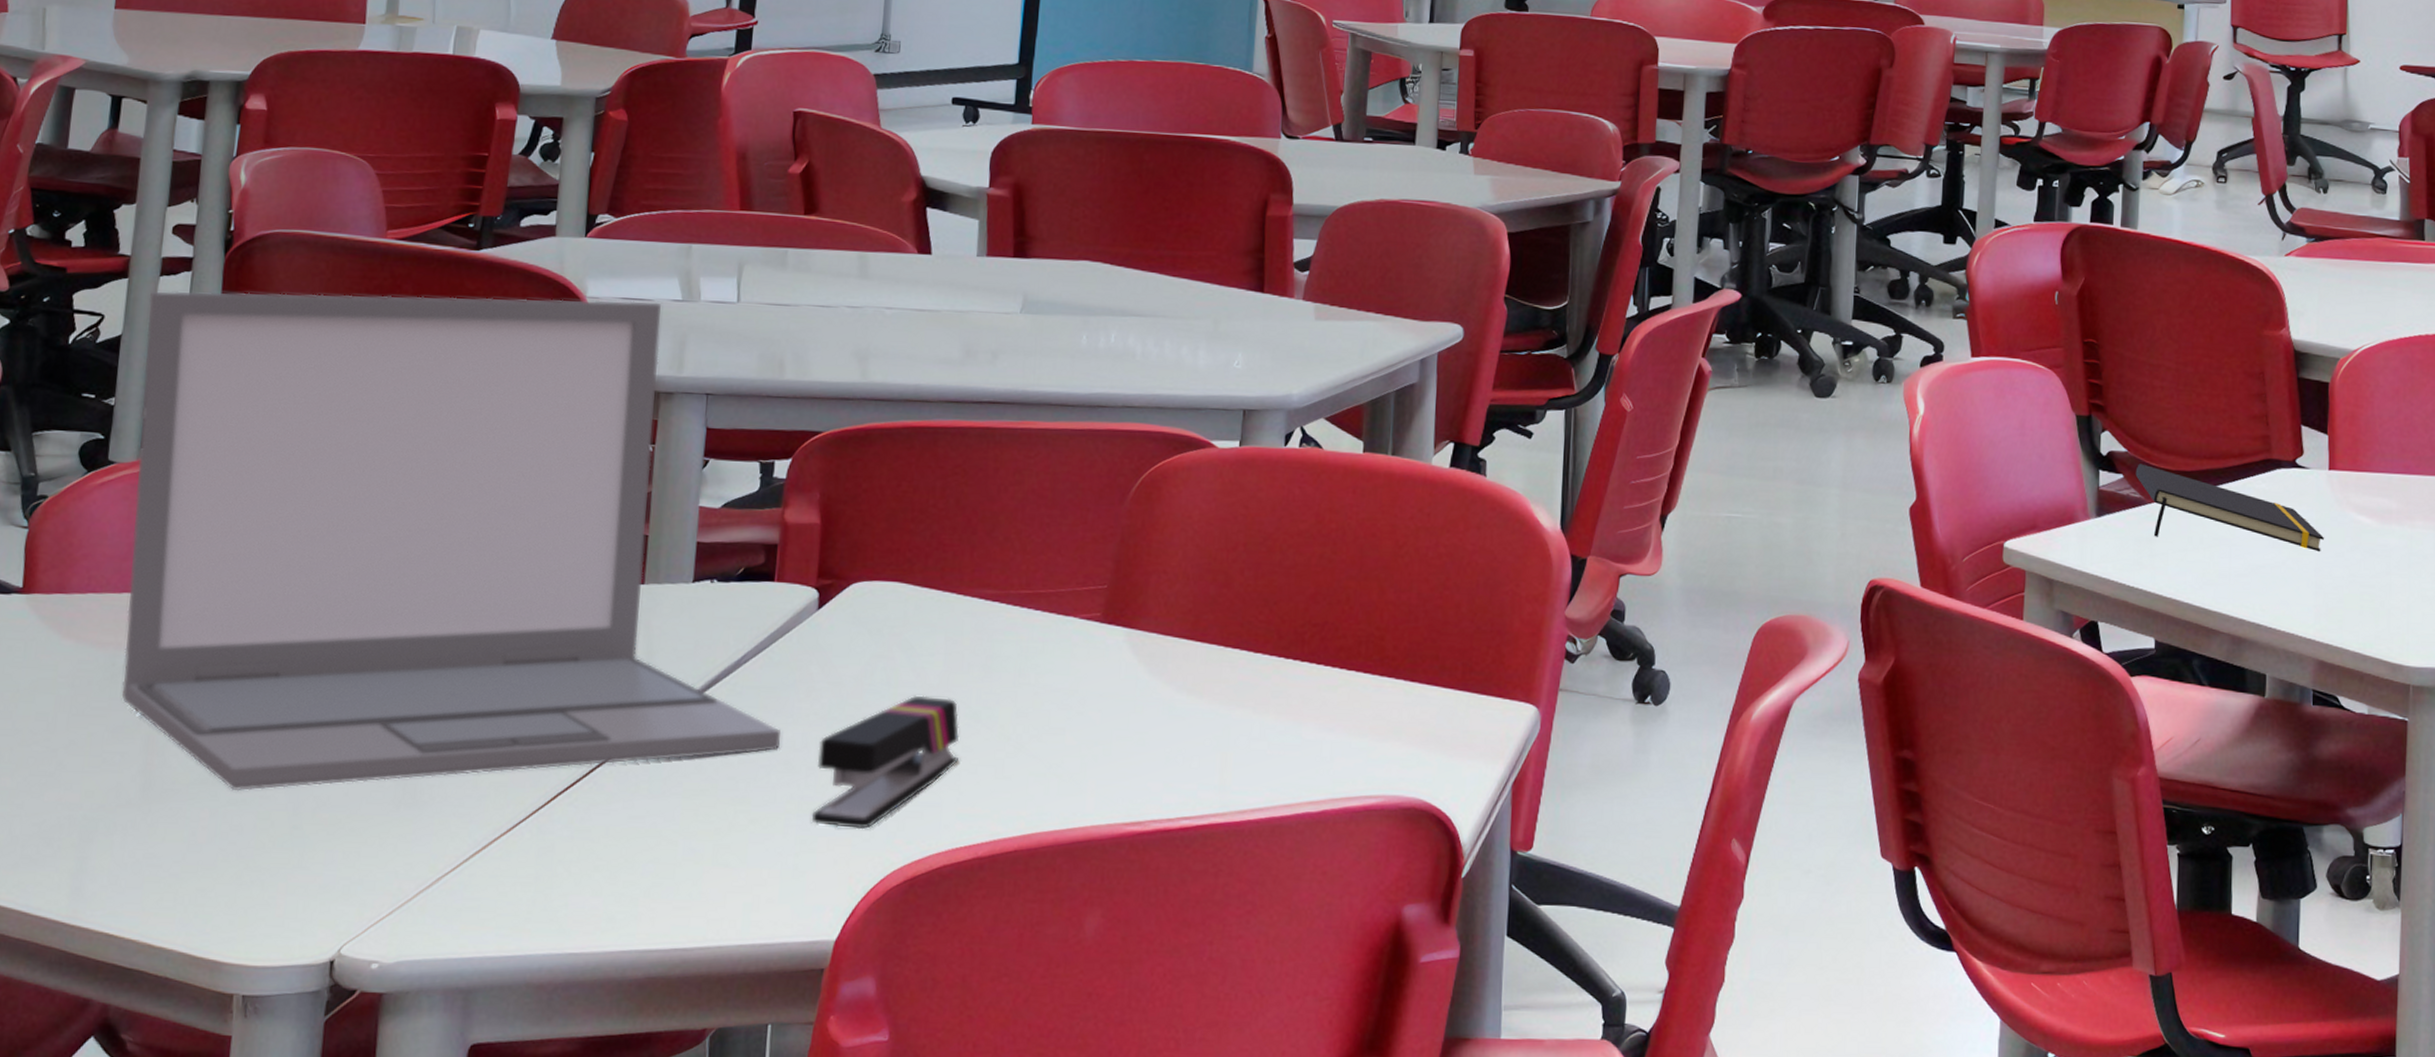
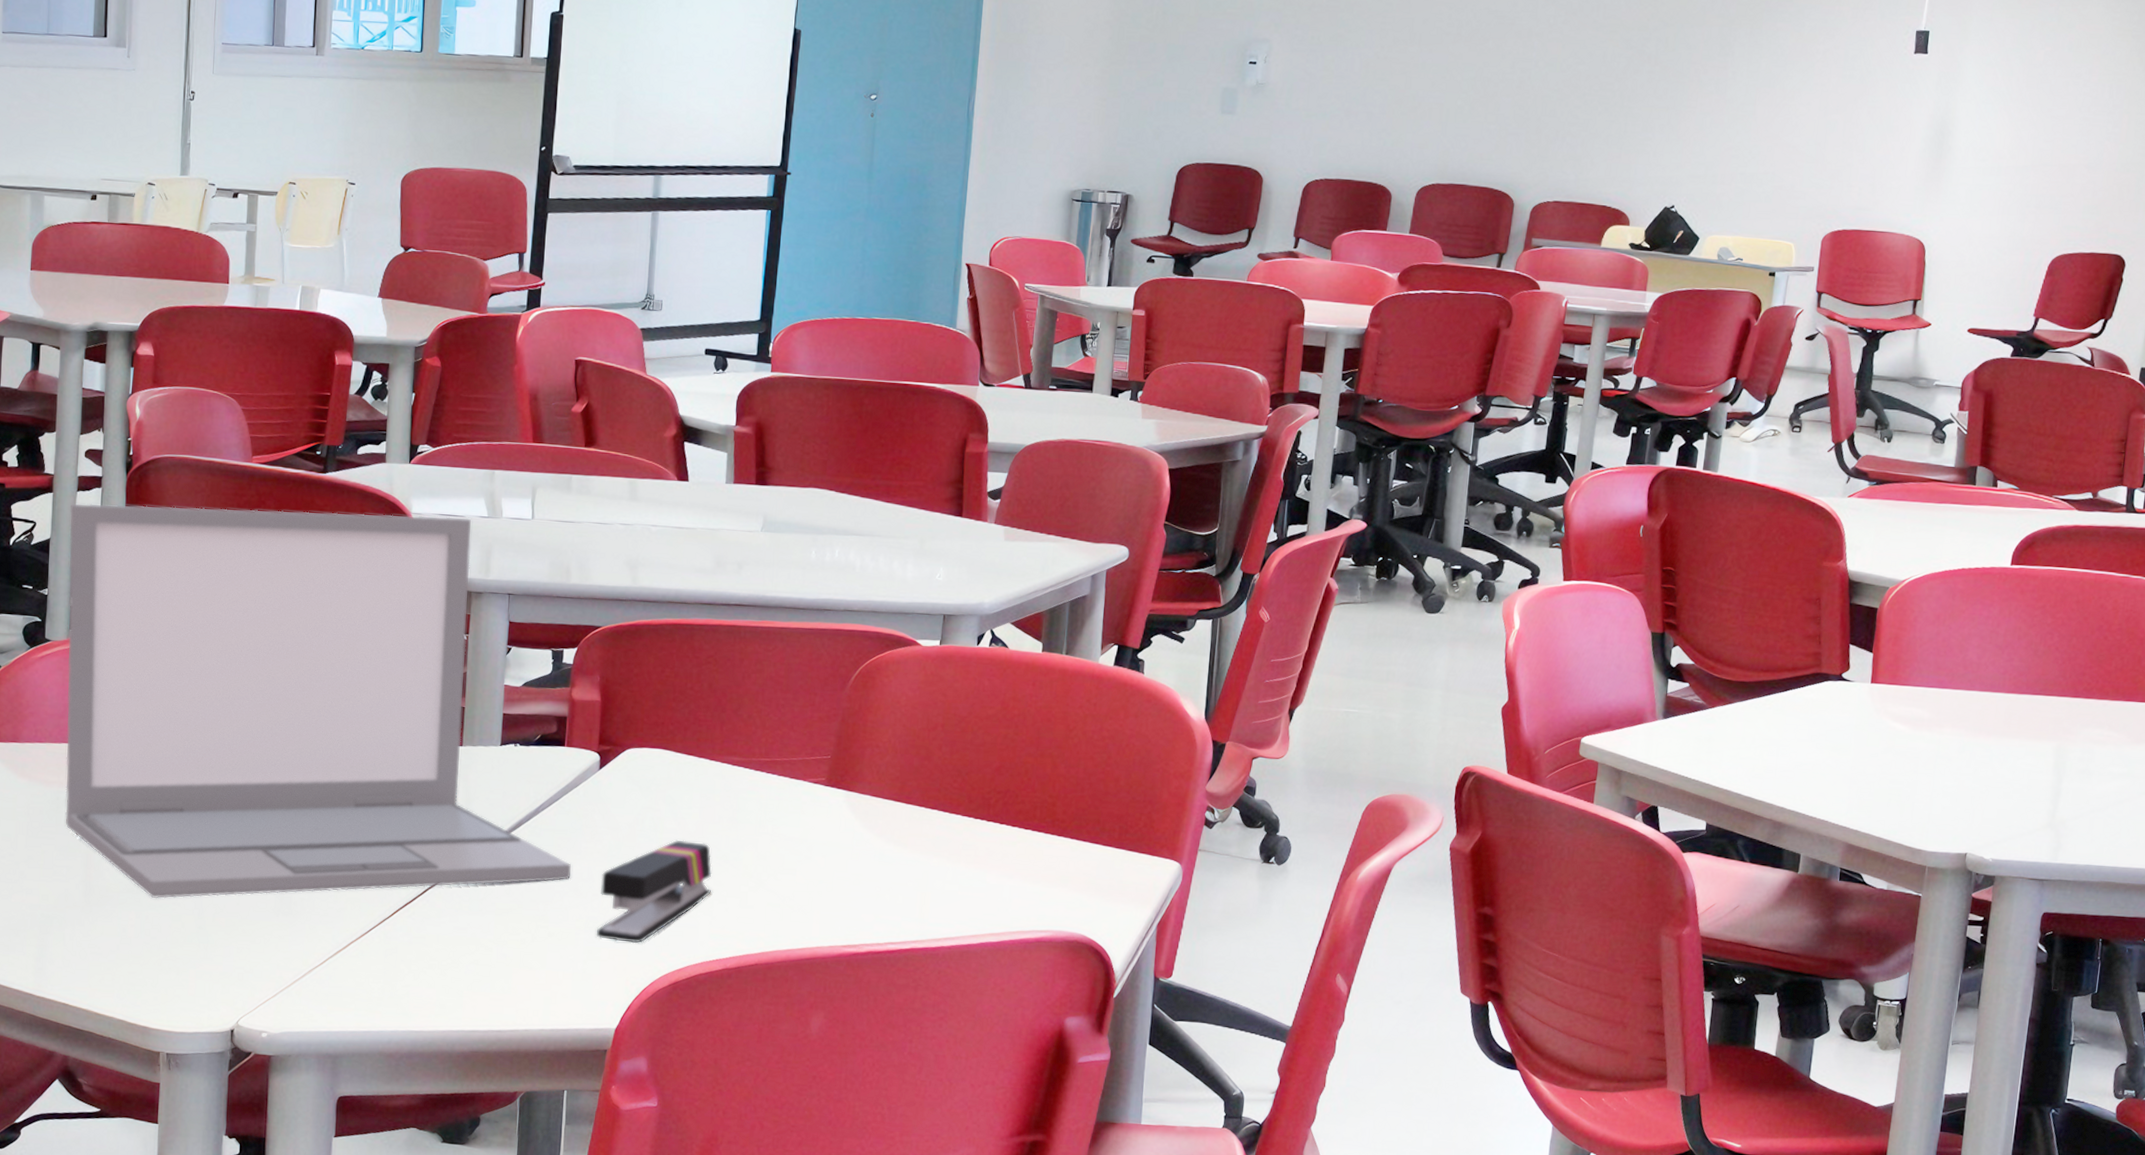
notepad: present [2135,463,2324,552] -> none [1699,674,1862,753]

